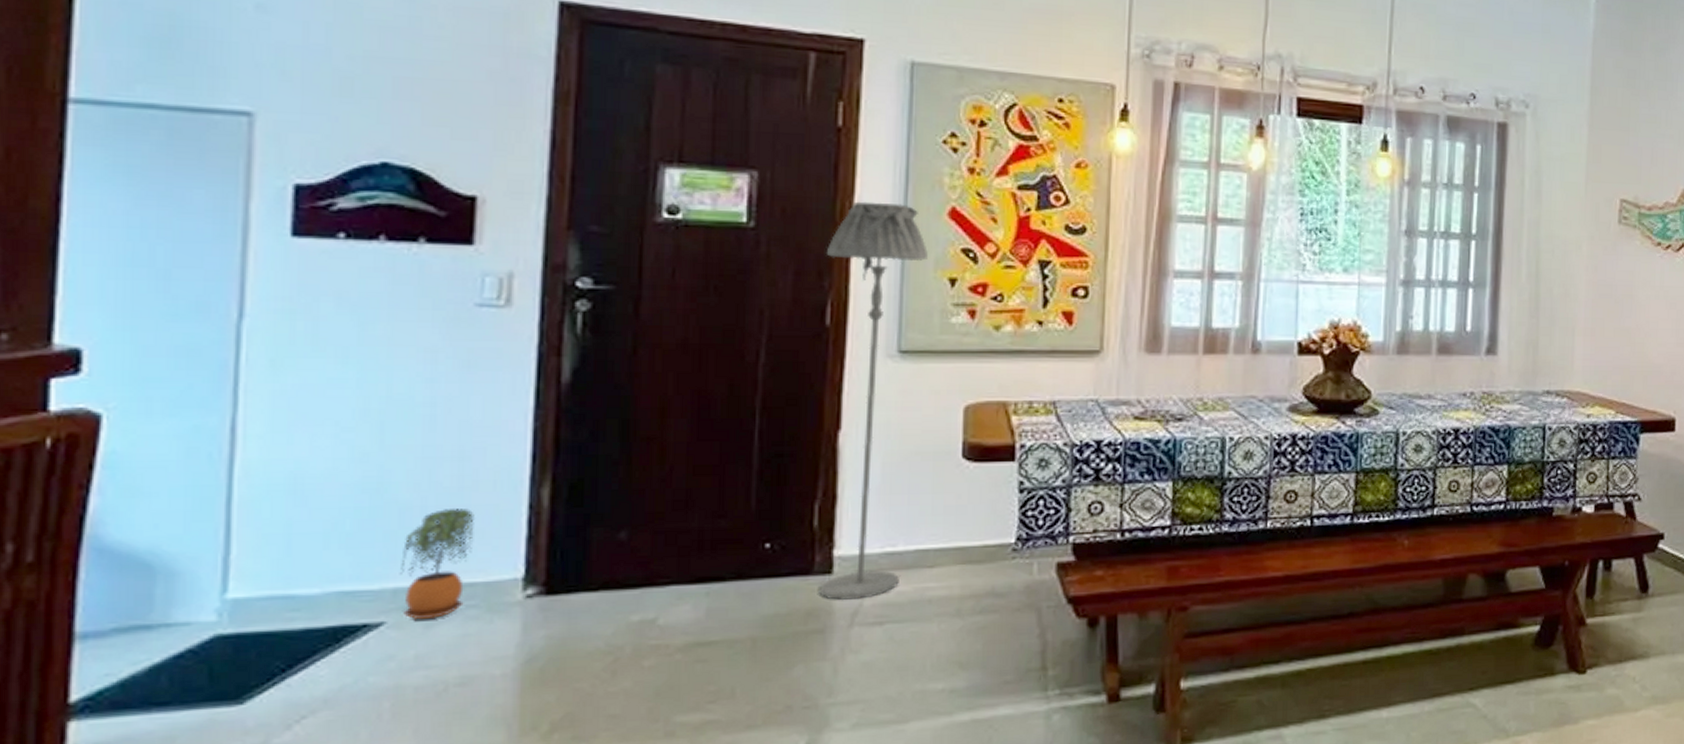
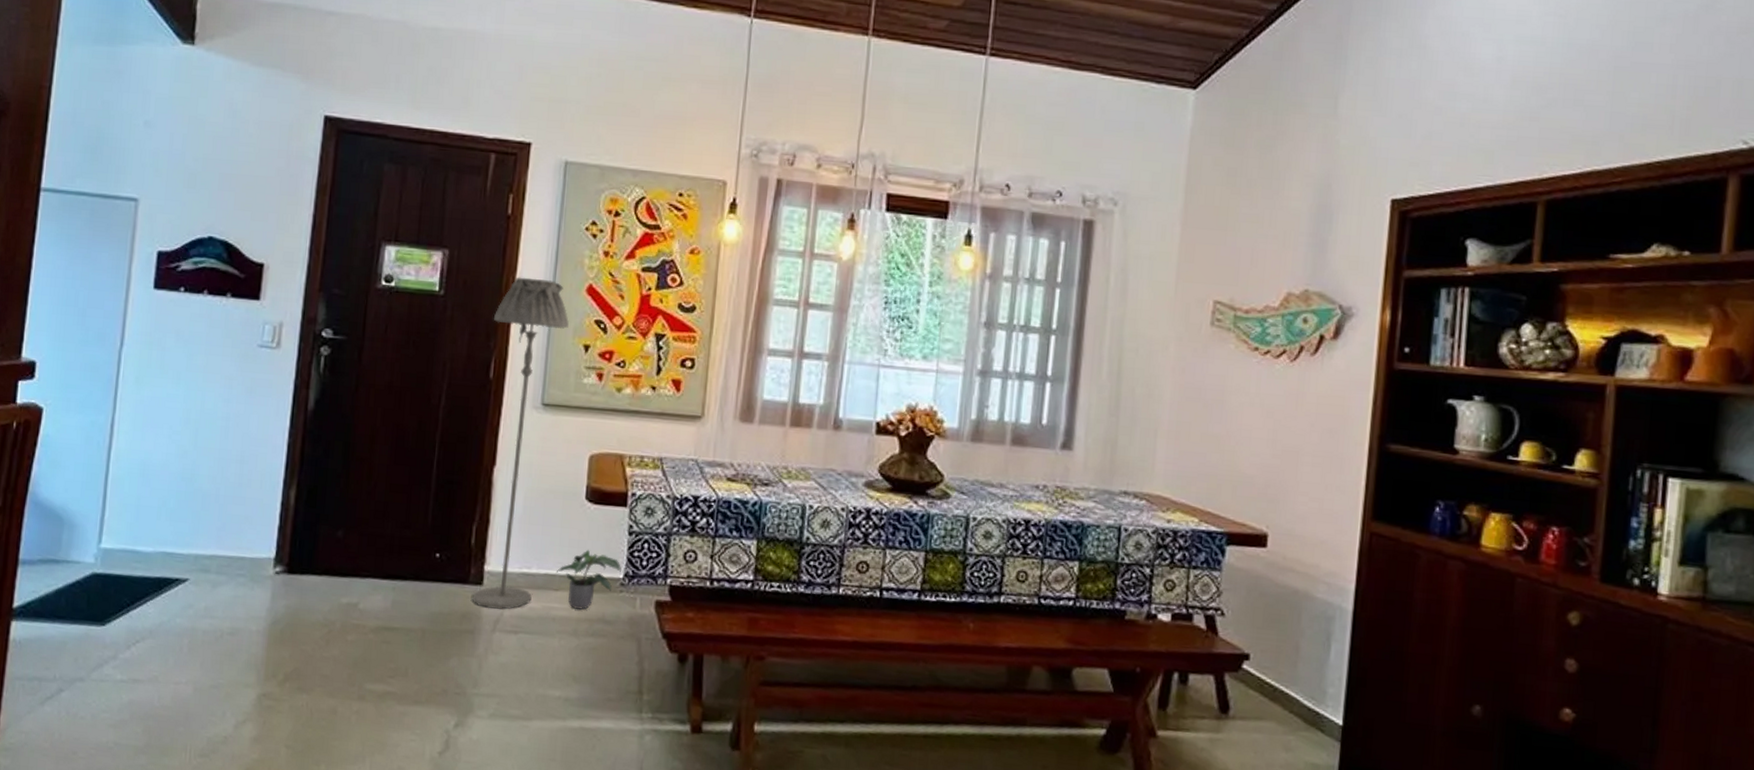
potted plant: present [399,507,475,620] -> none [199,498,248,582]
potted plant: none [929,515,1012,587] -> present [556,549,621,610]

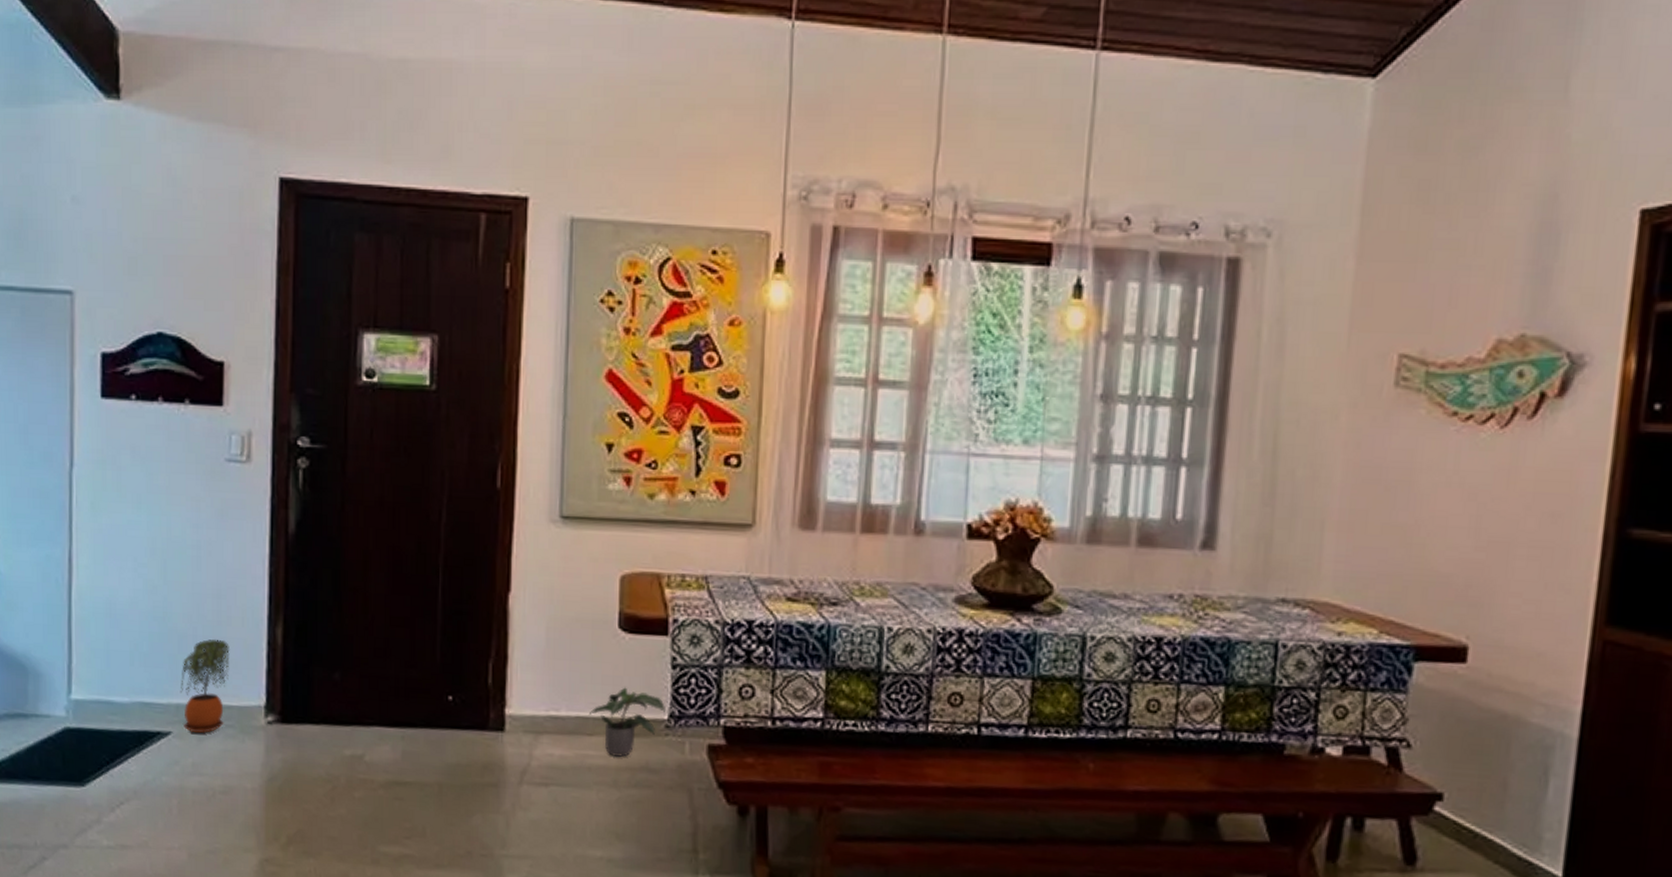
potted plant: none [199,498,248,582] -> present [180,639,230,734]
floor lamp: present [472,277,569,610] -> none [493,364,587,759]

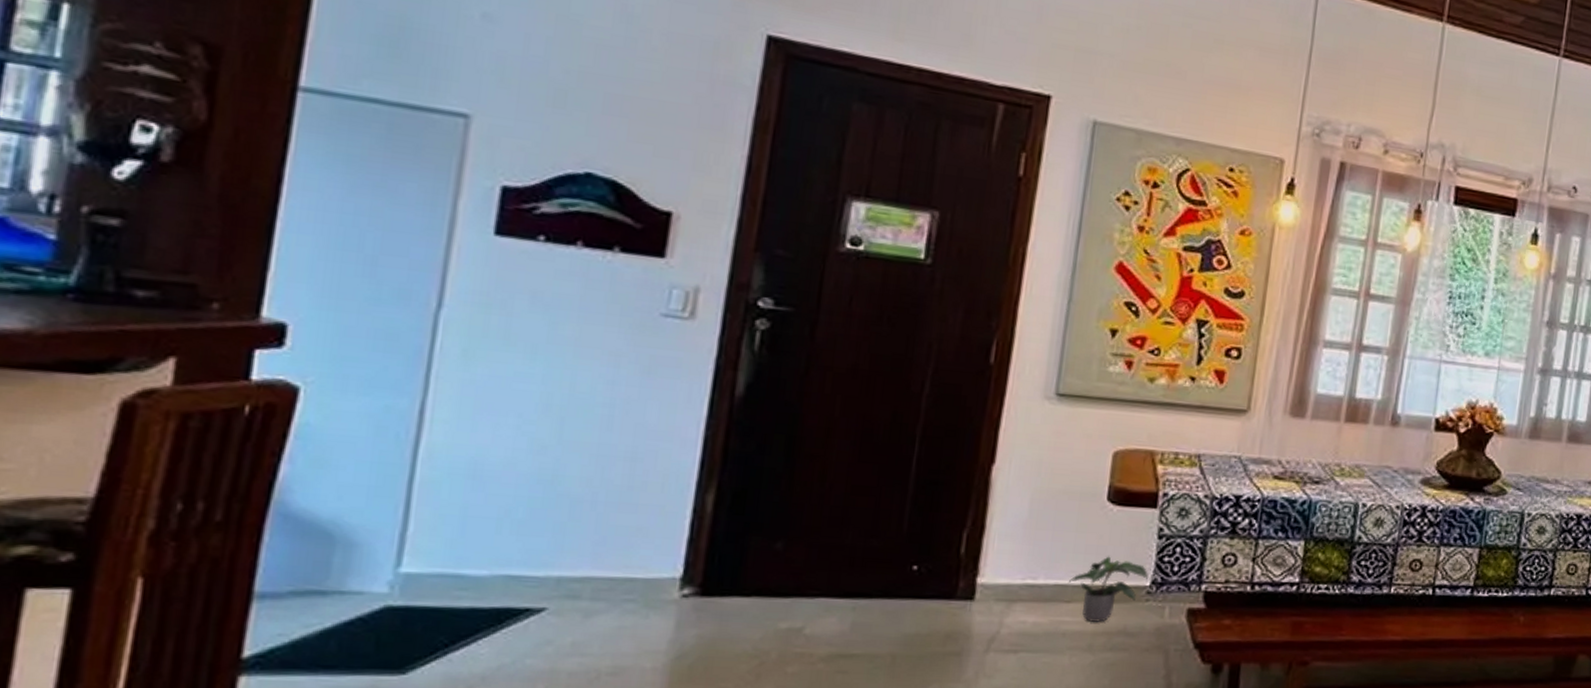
potted plant: present [180,639,230,734] -> none [564,505,641,610]

